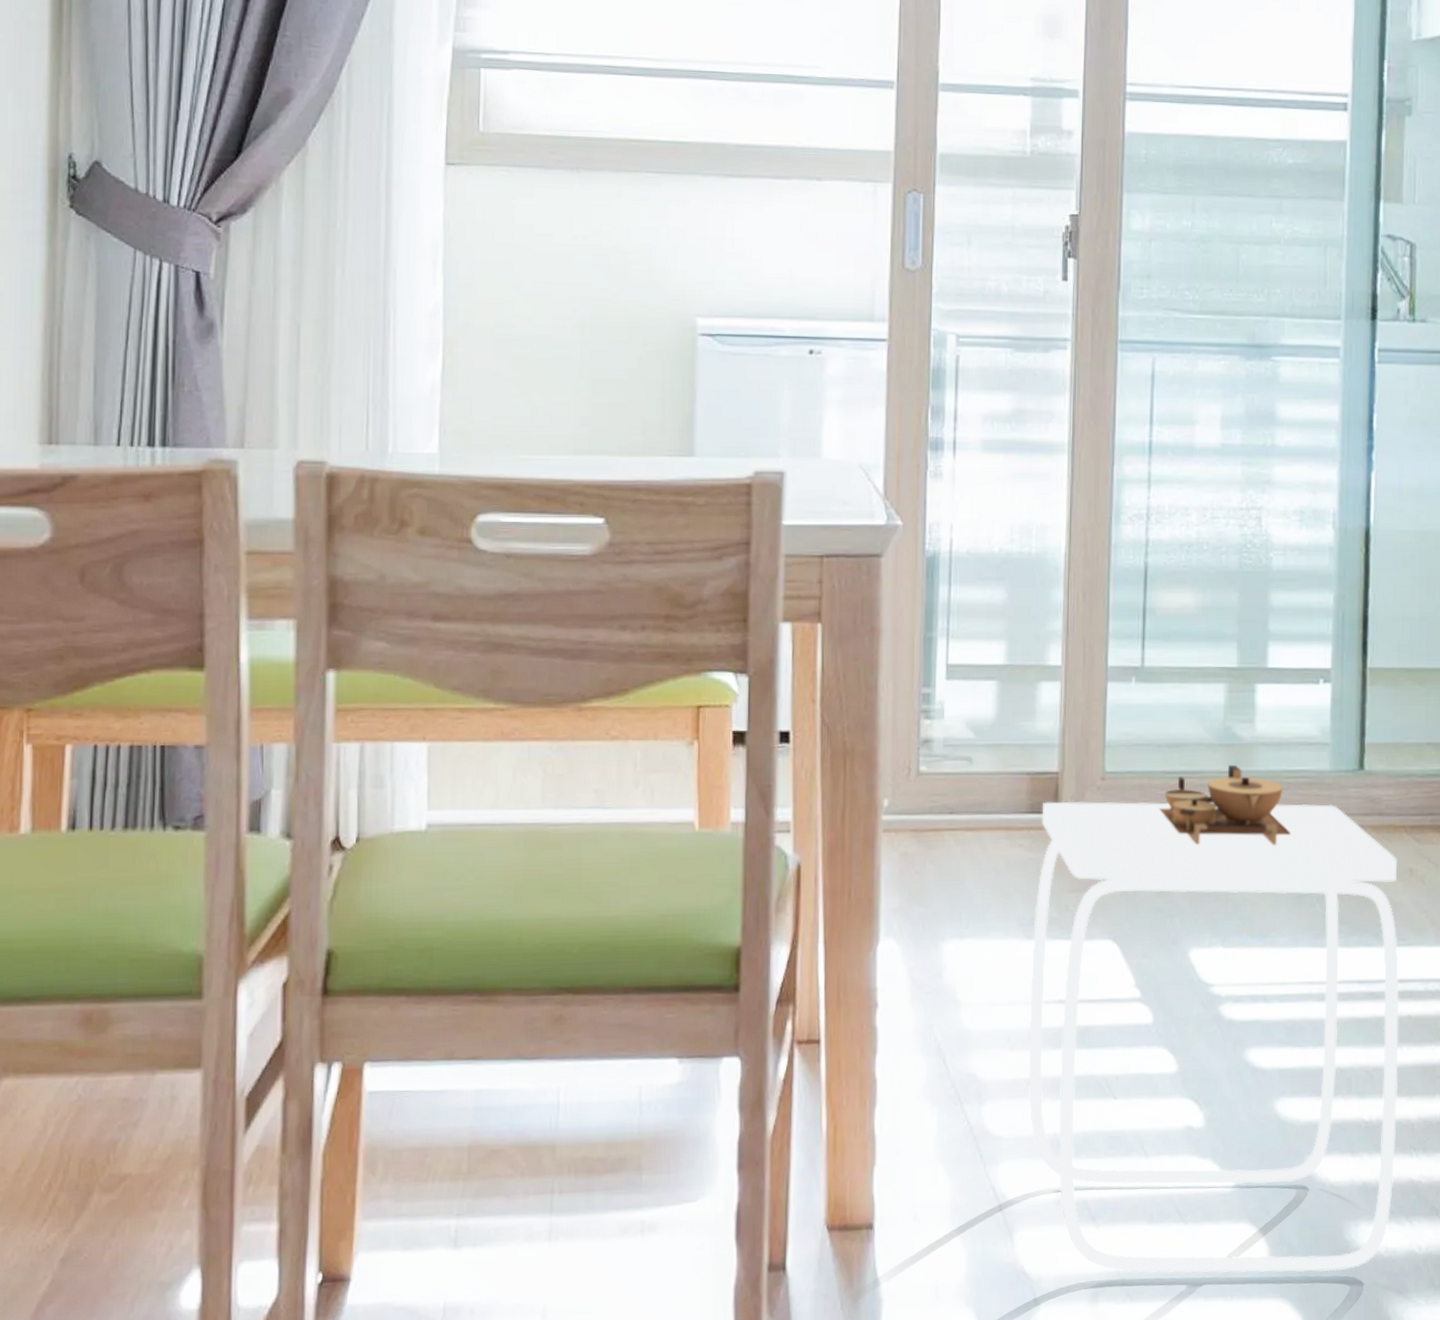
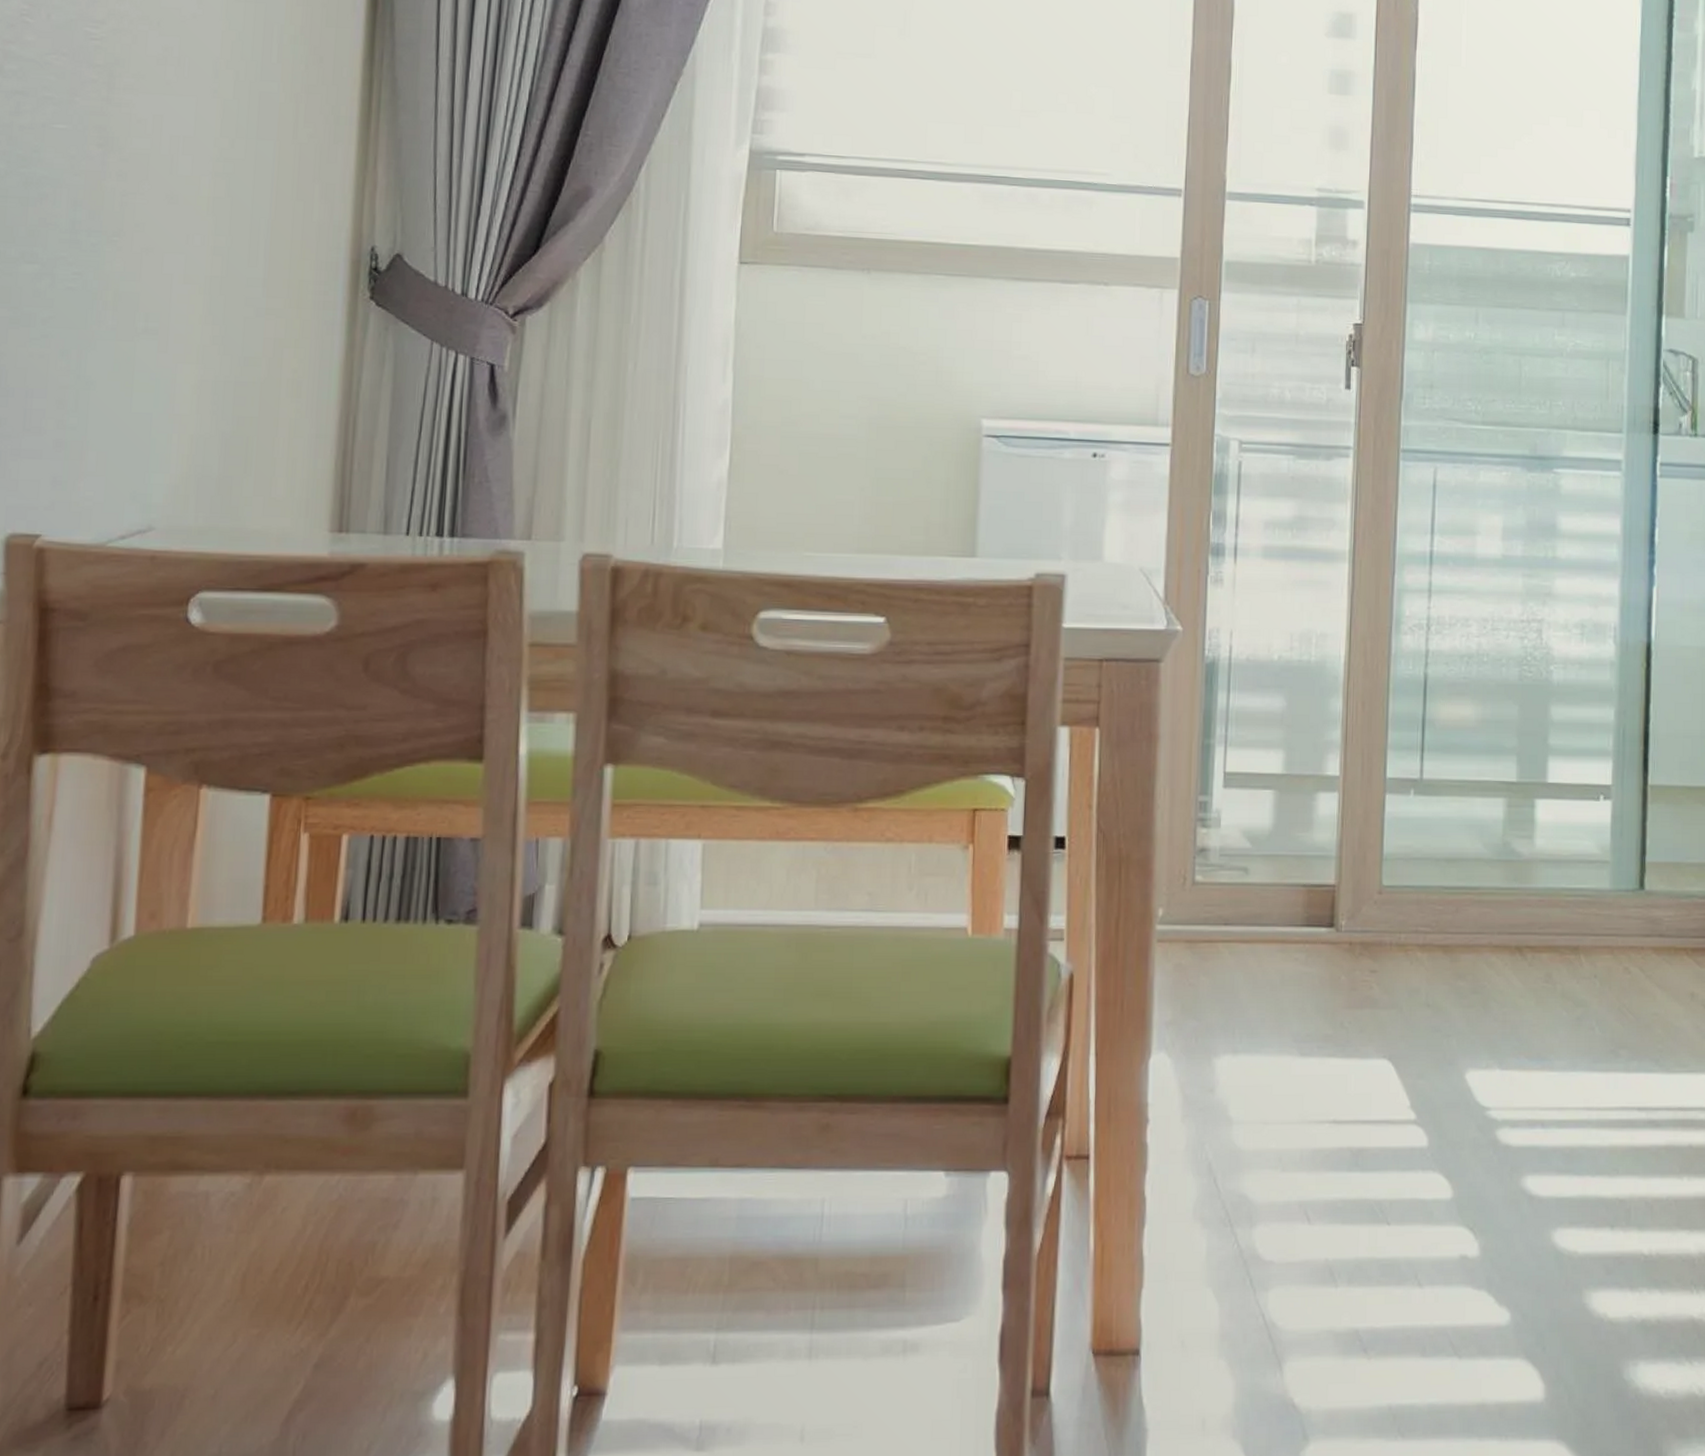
side table: present [1028,764,1400,1273] -> none [1300,881,1680,1413]

